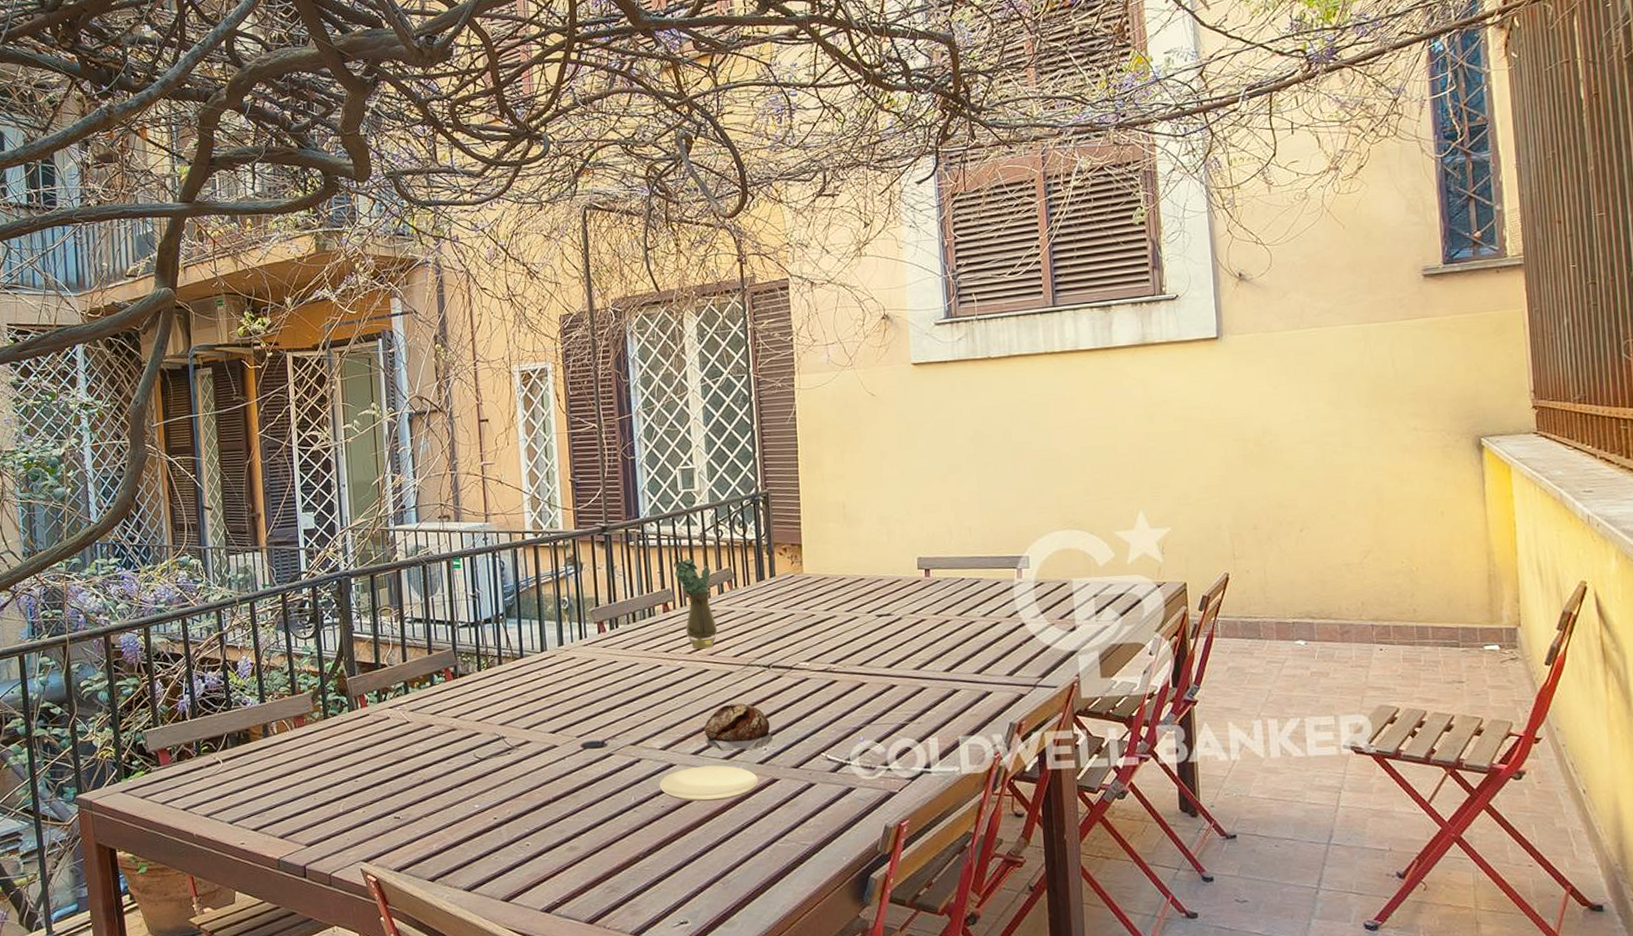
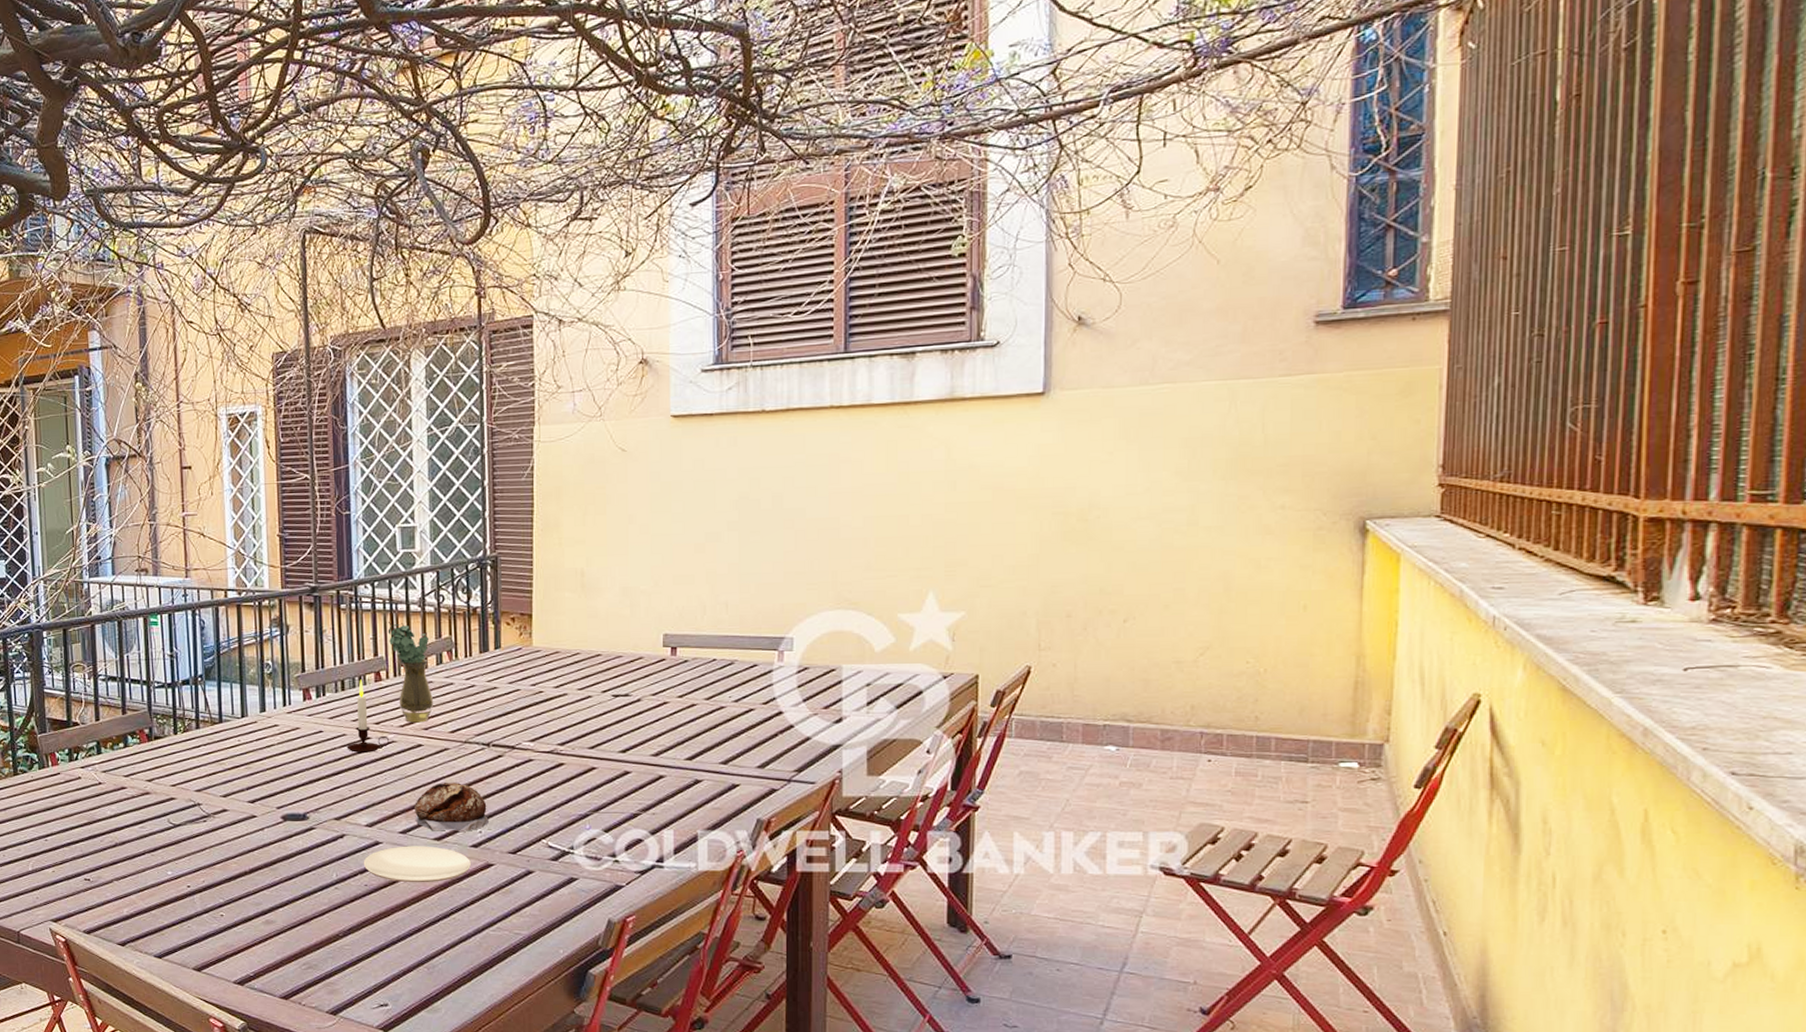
candle: none [640,611,679,680] -> present [346,679,390,753]

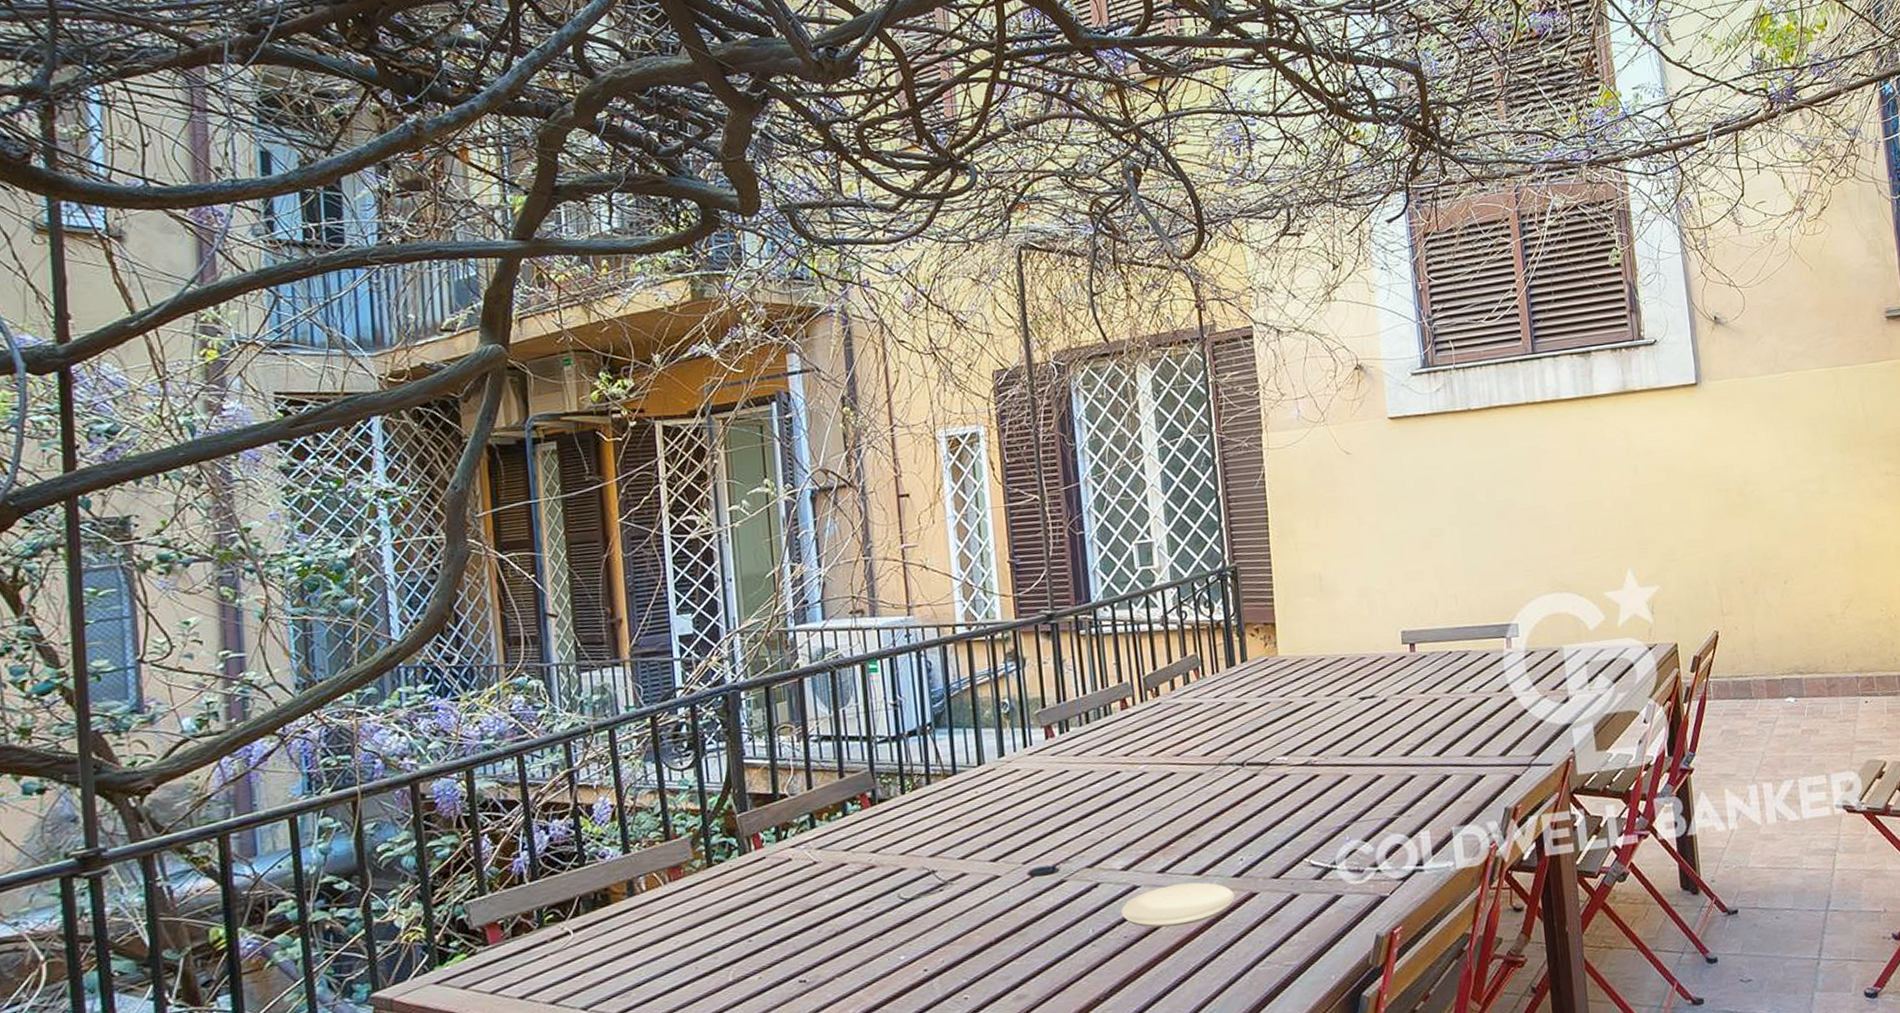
candle: present [346,679,390,753] -> none [1095,709,1141,790]
vase: present [387,621,433,723] -> none [1131,643,1184,750]
bread: present [415,783,489,833] -> none [1171,809,1249,865]

